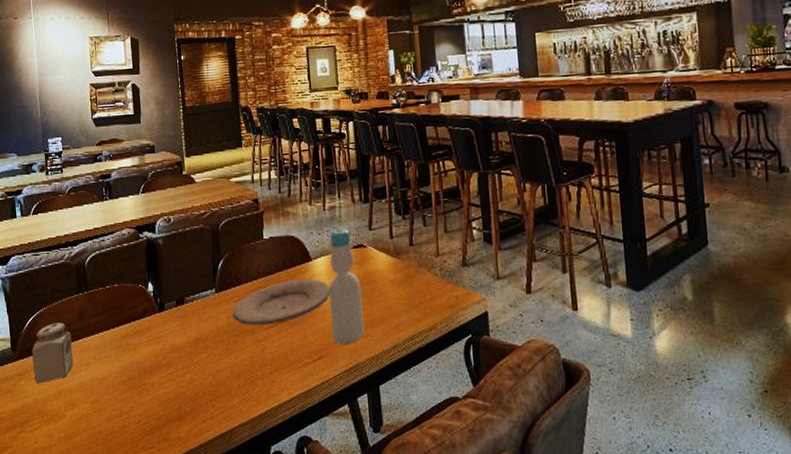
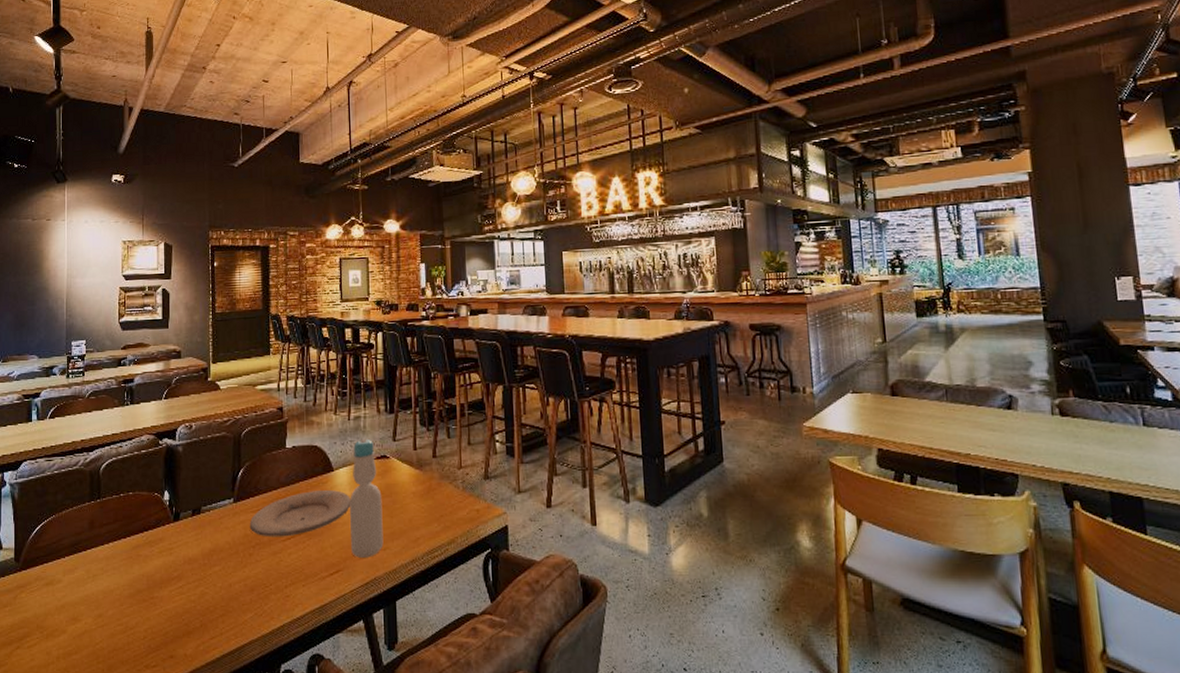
salt shaker: present [31,323,74,384] -> none [35,532,80,597]

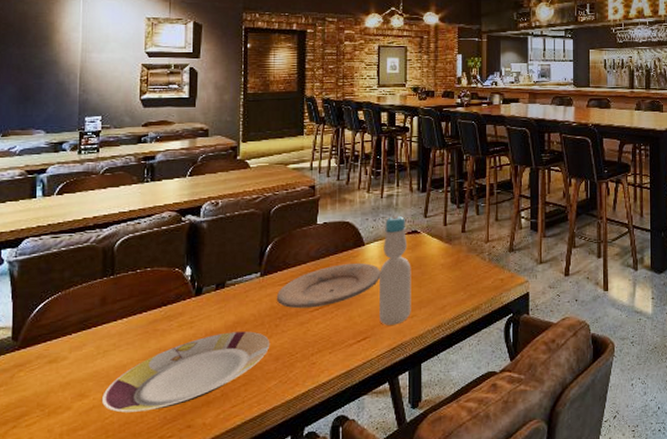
plate: none [93,560,245,639] -> present [102,331,270,413]

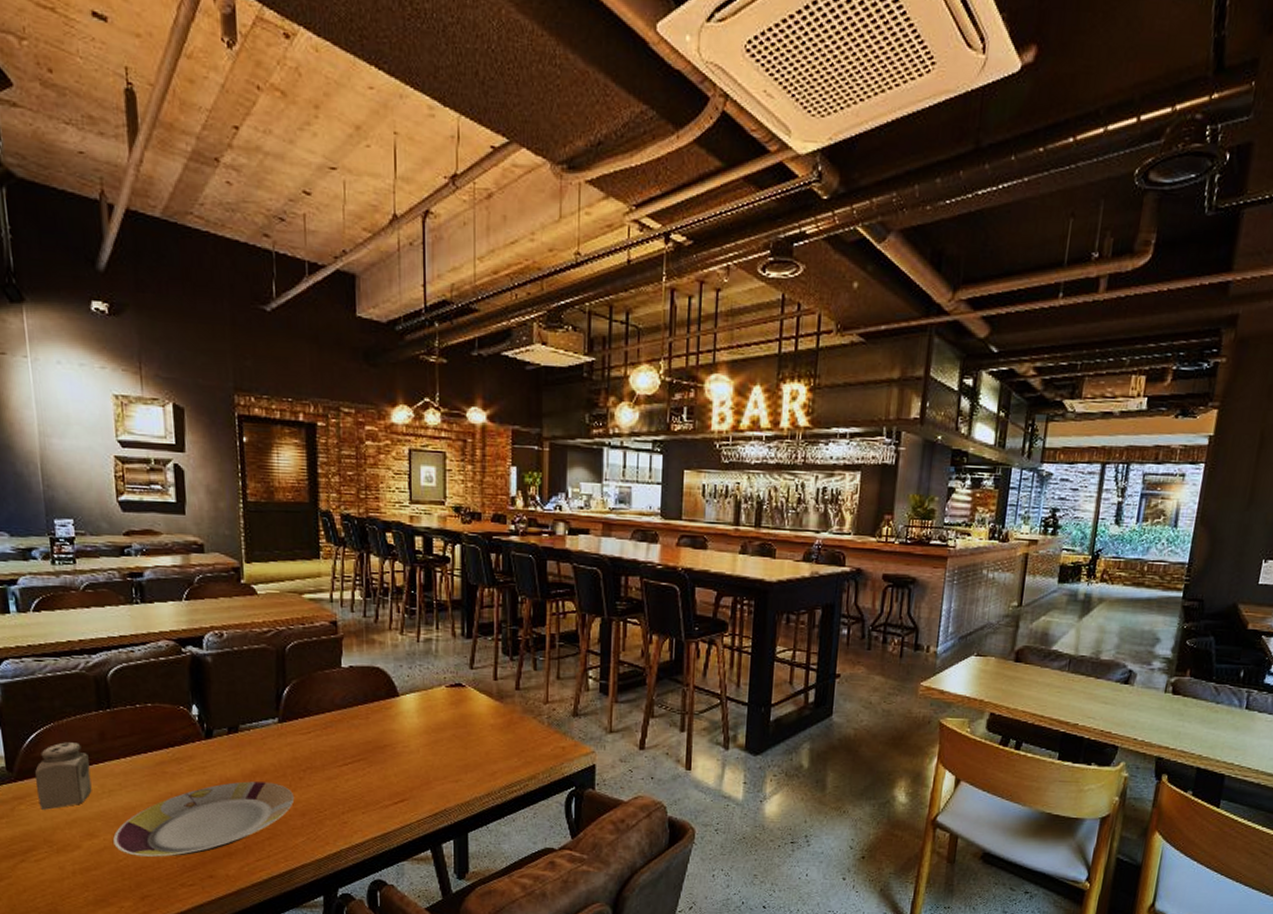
salt shaker: none [37,309,89,375] -> present [34,742,92,810]
plate: present [276,263,381,309] -> none [298,716,419,763]
bottle: present [379,215,411,325] -> none [418,663,456,789]

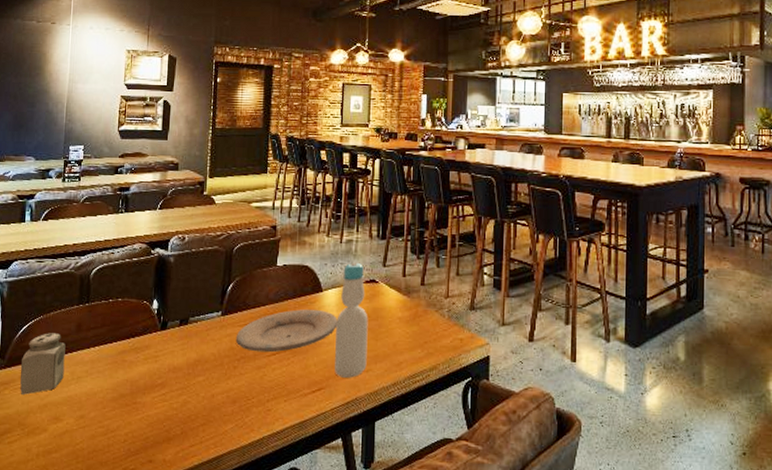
plate: present [113,781,295,857] -> none [74,369,228,441]
plate: none [298,716,419,763] -> present [235,309,338,353]
bottle: none [418,663,456,789] -> present [335,262,368,378]

